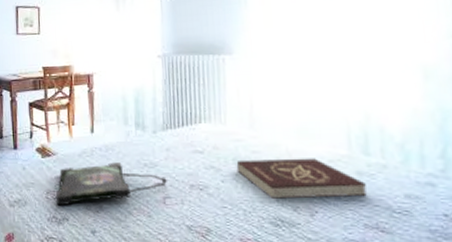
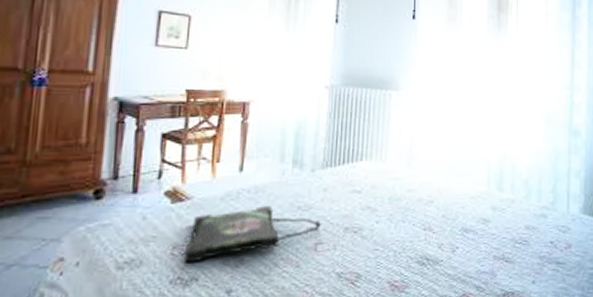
book: present [236,158,367,199] -> none [391,195,498,237]

